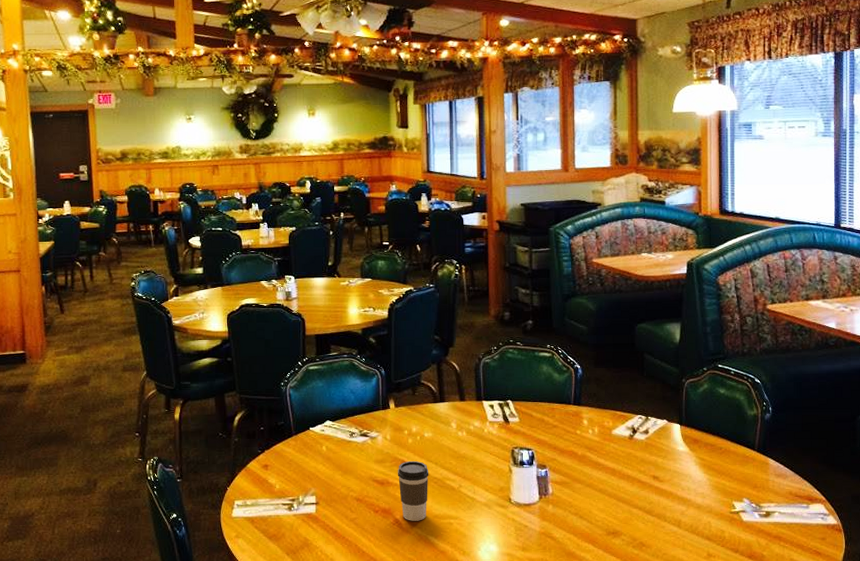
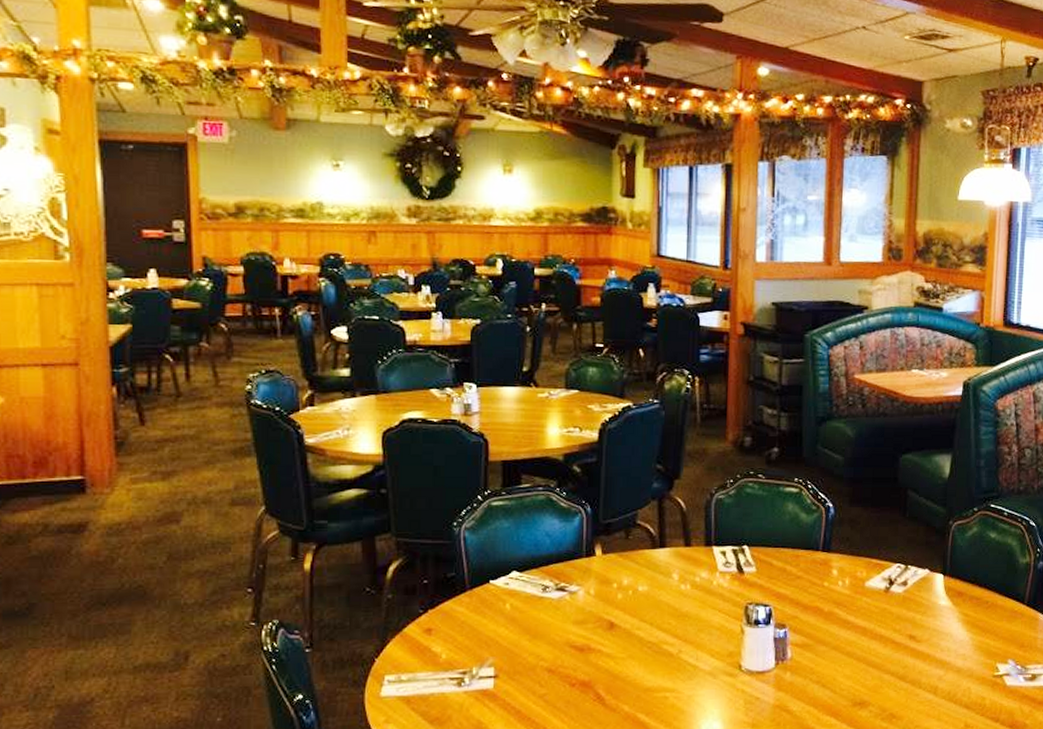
coffee cup: present [397,460,429,521] -> none [601,620,642,696]

